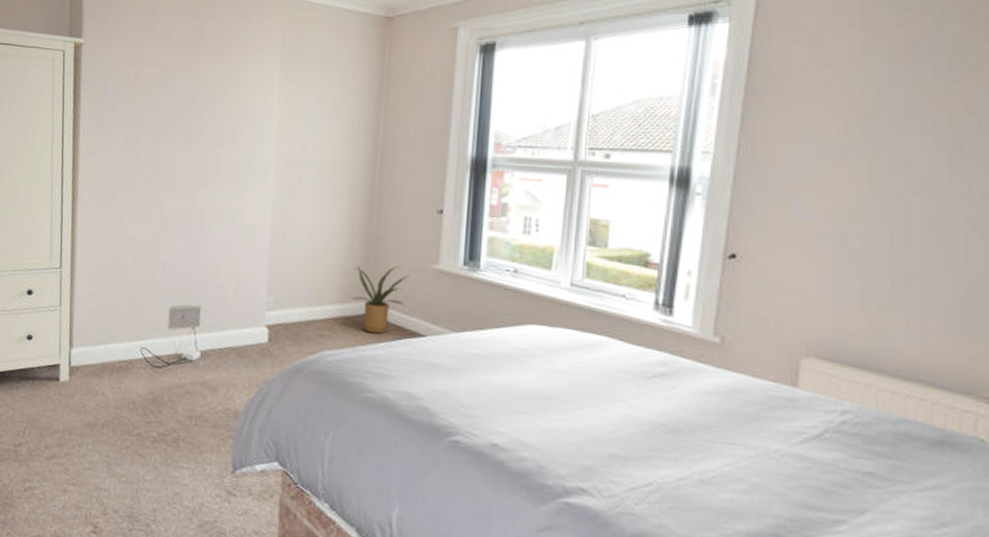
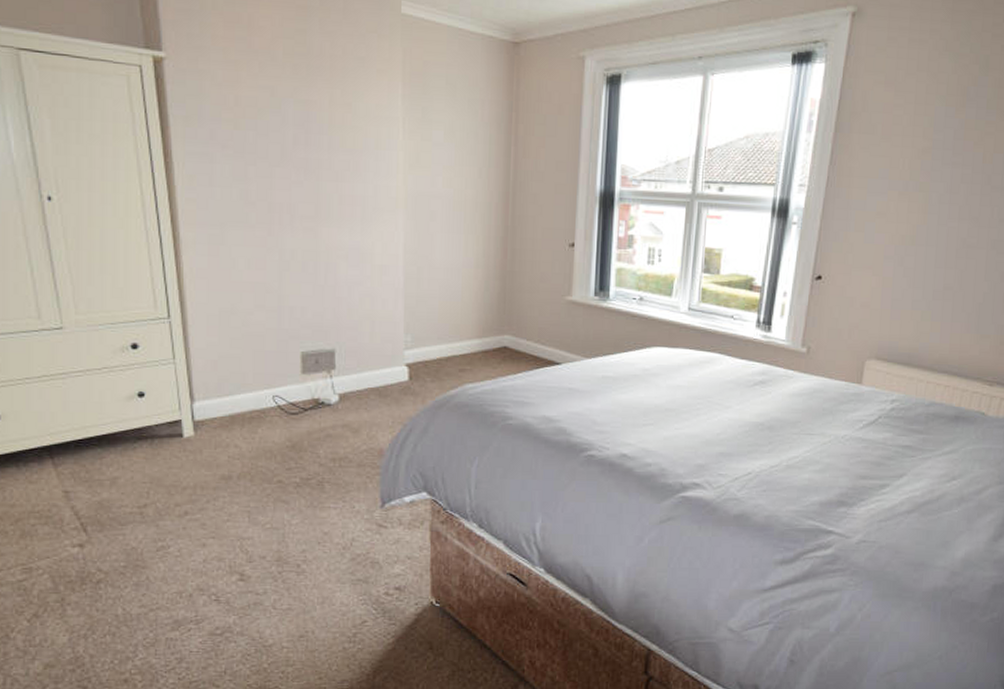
house plant: present [351,265,409,334] -> none [489,299,544,365]

